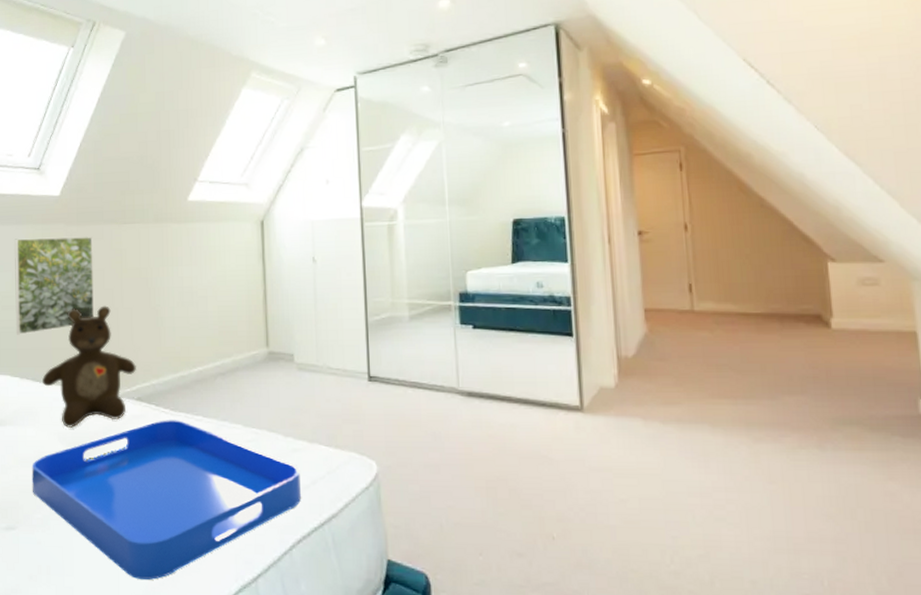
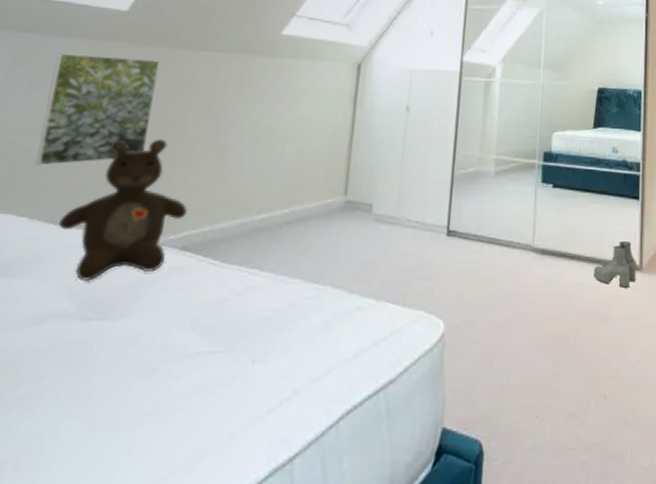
serving tray: present [31,420,301,580] -> none [14,273,362,471]
boots: none [527,381,578,429] -> present [593,241,637,288]

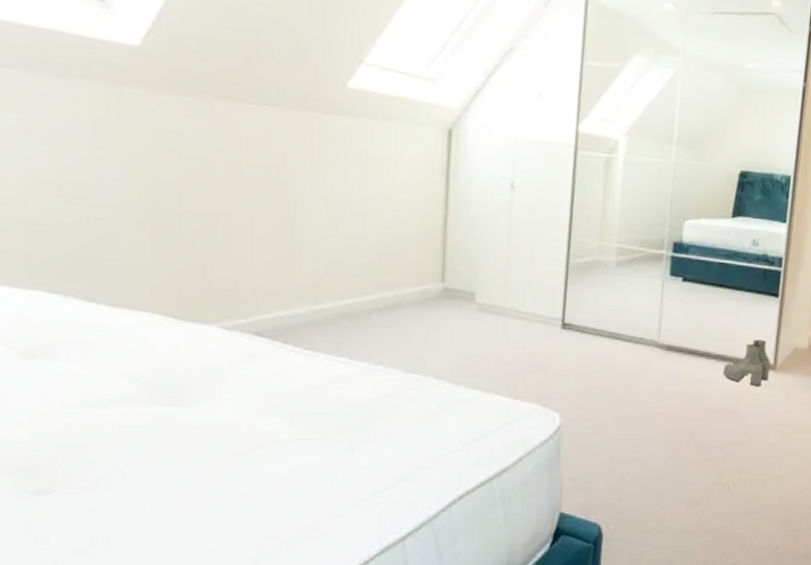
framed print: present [35,53,160,166] -> none [53,97,194,237]
teddy bear: present [59,138,188,282] -> none [102,209,256,366]

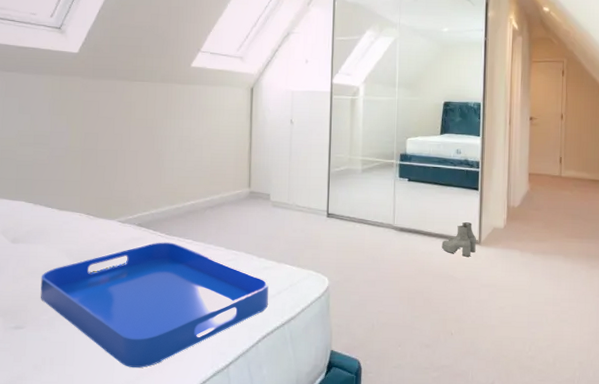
serving tray: none [81,360,470,547] -> present [40,242,269,368]

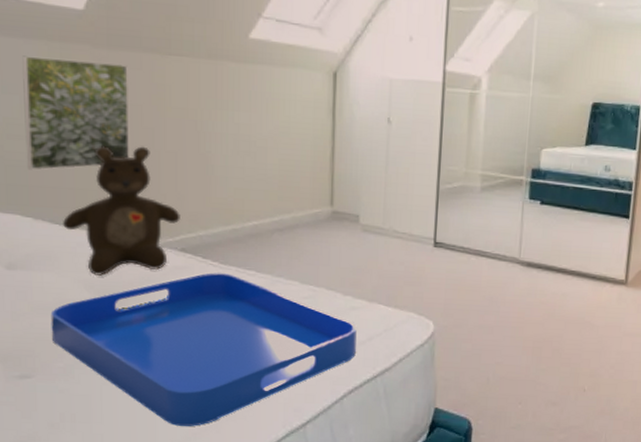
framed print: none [32,86,106,168] -> present [21,55,129,170]
teddy bear: none [54,147,138,247] -> present [63,146,180,277]
boots: present [441,222,477,257] -> none [578,258,623,300]

